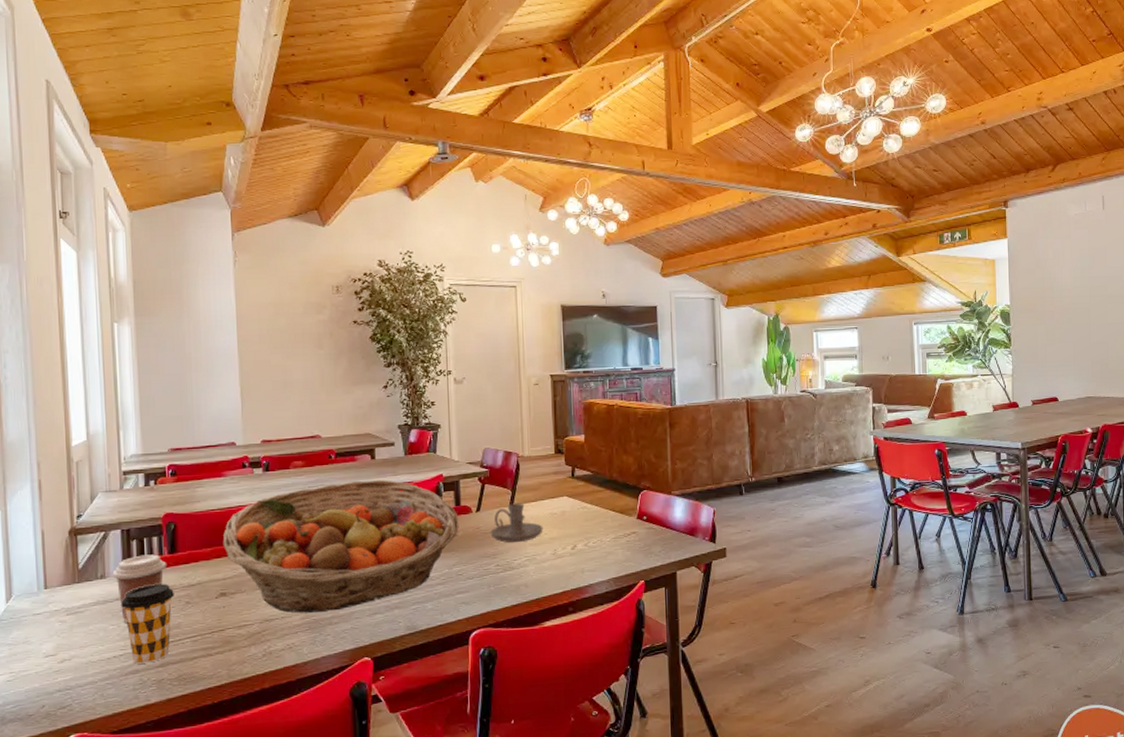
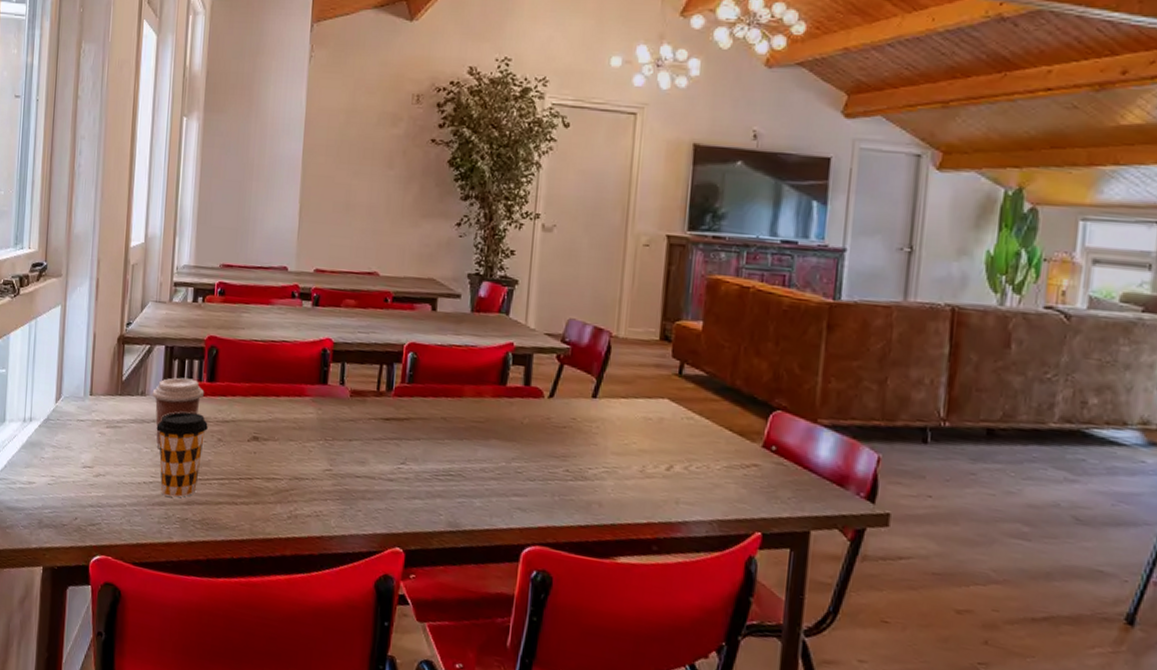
fruit basket: present [223,479,459,613] -> none [261,332,527,484]
candle holder: present [490,503,543,543] -> none [563,395,632,448]

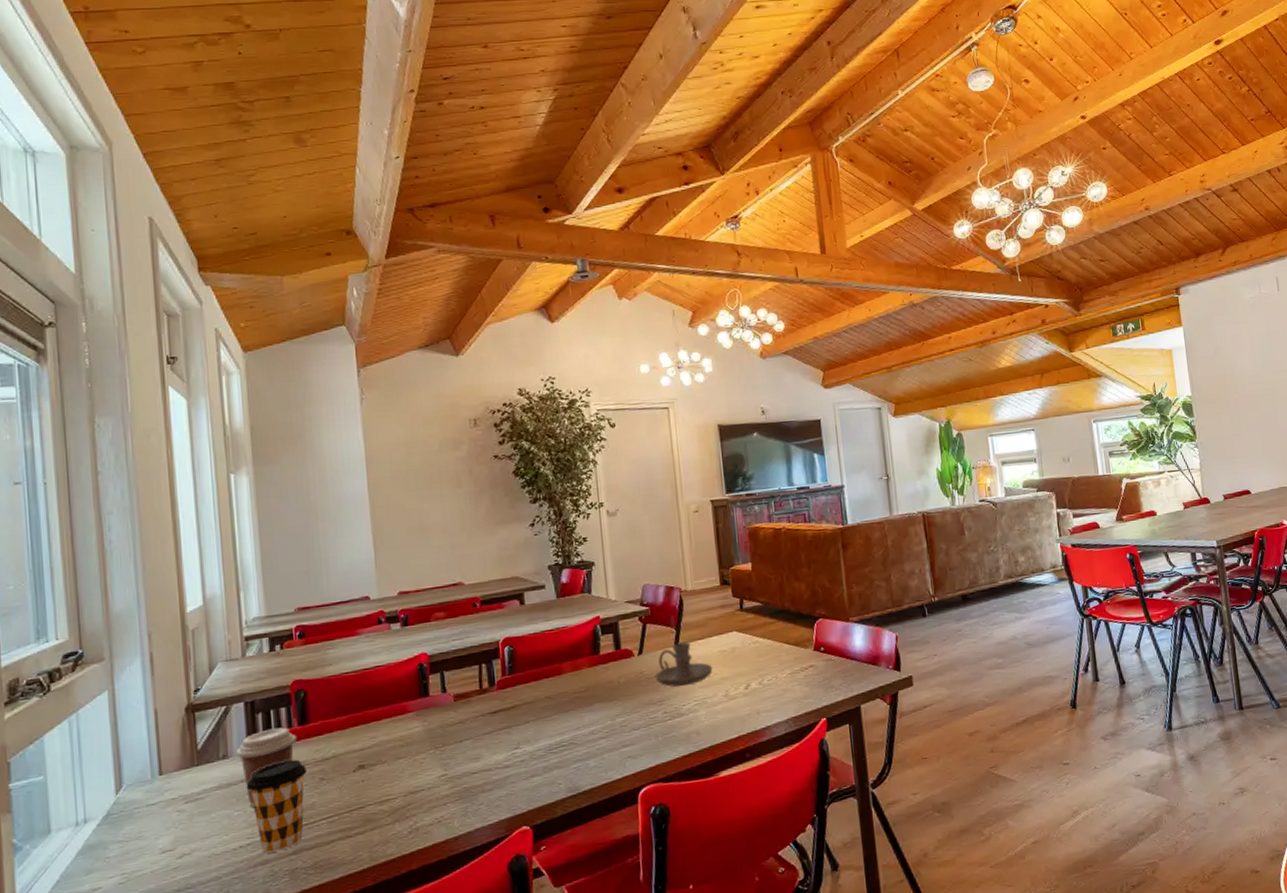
candle holder: none [563,395,632,448] -> present [655,641,713,687]

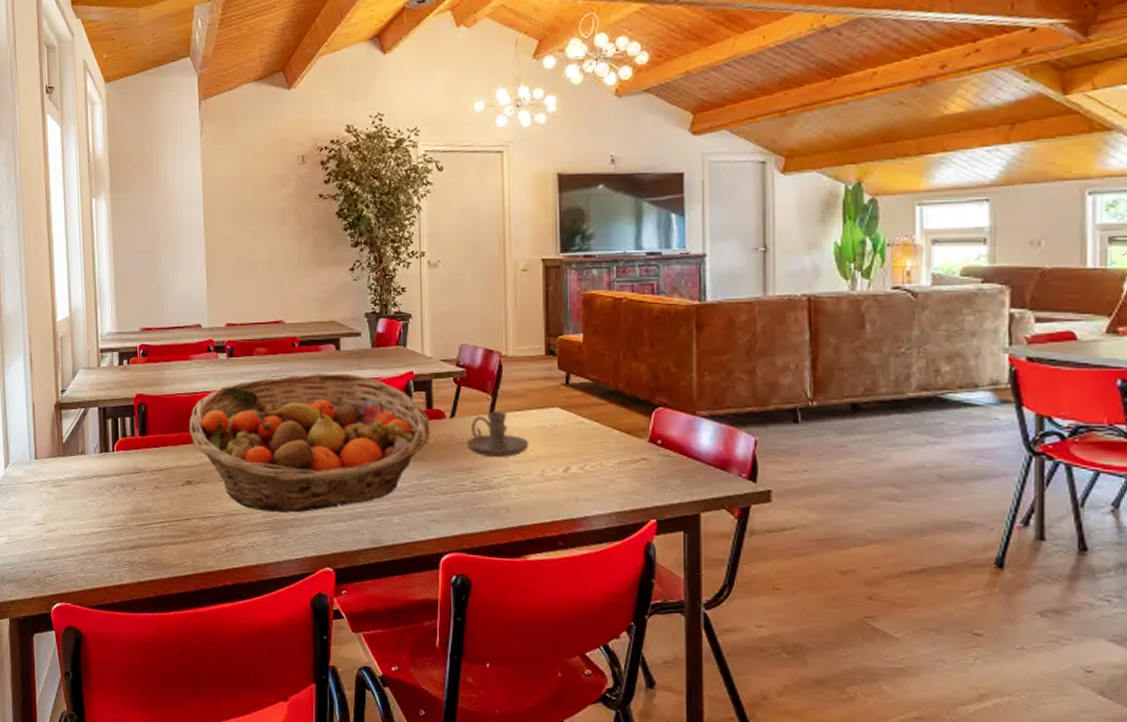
coffee cup: present [236,727,297,807] -> none [91,434,138,501]
coffee cup: present [246,759,307,853] -> none [98,465,145,544]
fruit basket: none [359,626,621,782] -> present [189,372,431,513]

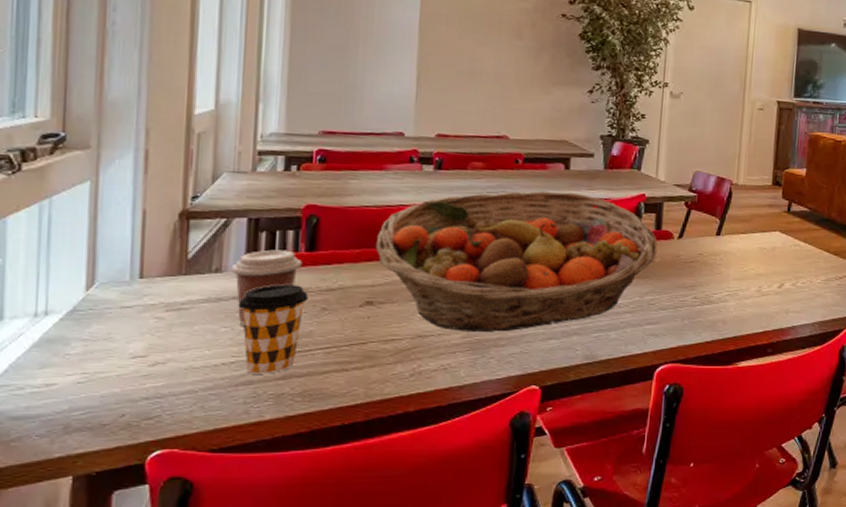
coffee cup: none [91,434,138,501] -> present [231,249,302,326]
coffee cup: none [98,465,145,544] -> present [238,284,308,374]
candle holder: present [466,411,529,458] -> none [691,233,750,276]

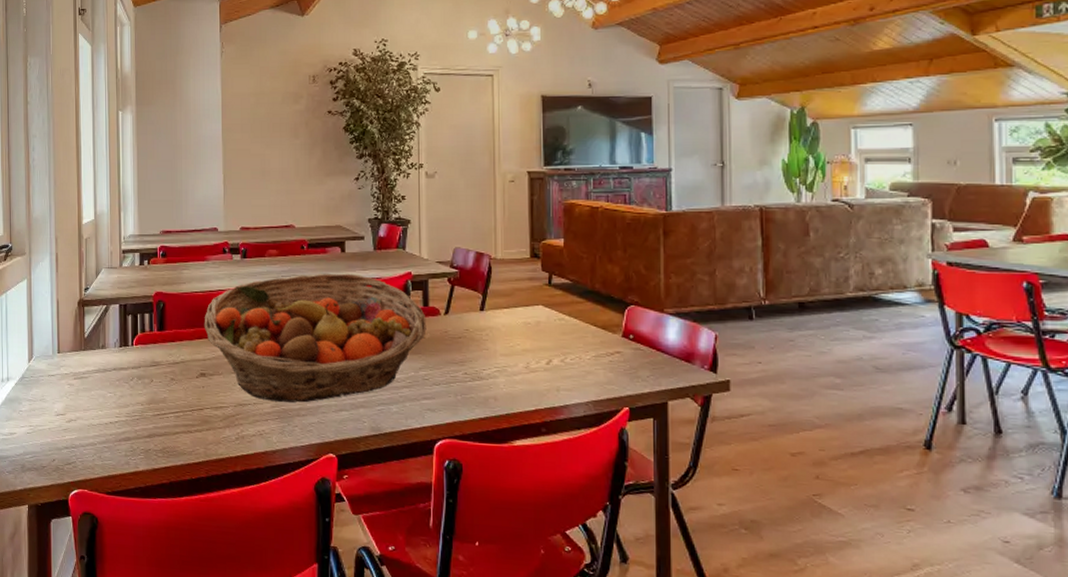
coffee cup: present [231,249,302,326] -> none [111,330,155,392]
coffee cup: present [238,284,308,374] -> none [117,358,161,433]

